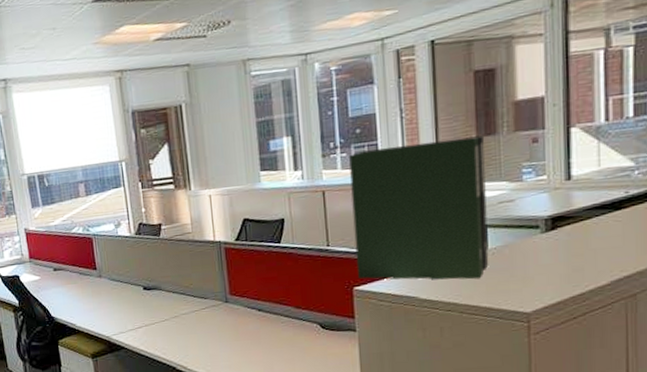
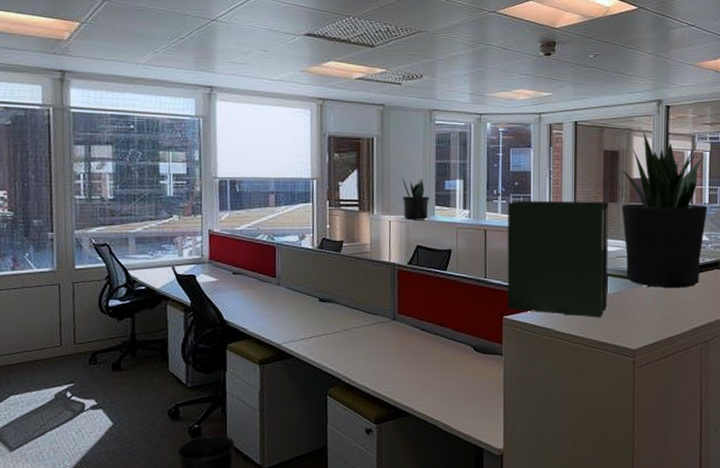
planter: none [219,142,253,192] -> present [402,178,430,221]
planter: none [500,35,633,235] -> present [621,132,708,289]

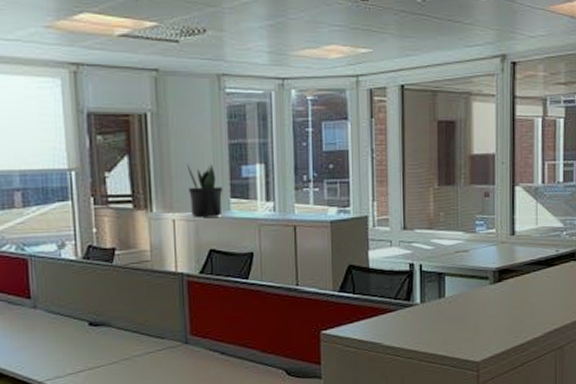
binder: present [507,200,609,318] -> none [321,185,446,327]
planter: present [621,132,708,289] -> none [459,96,562,287]

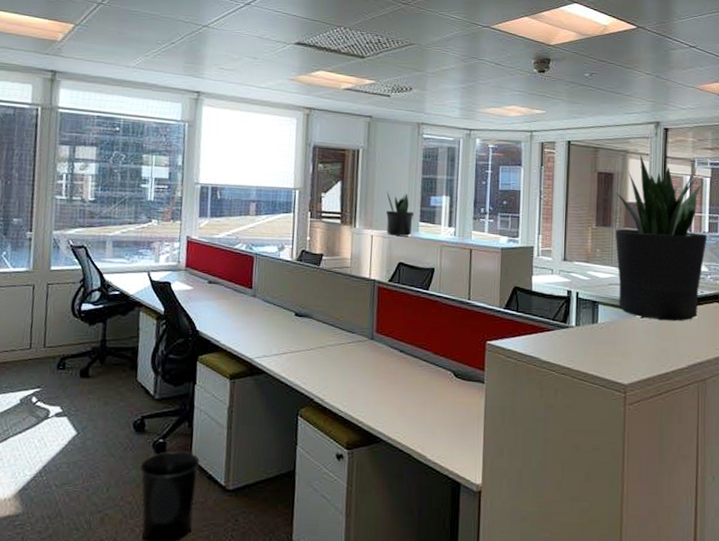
planter: none [459,96,562,287] -> present [615,154,707,321]

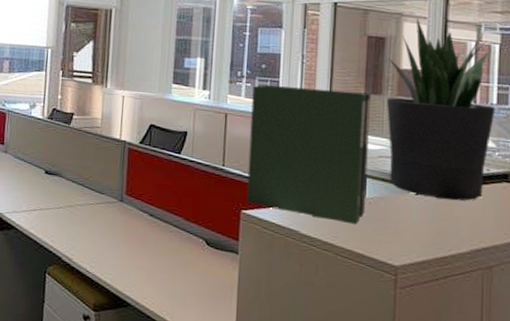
planter: present [386,192,414,237] -> none [138,53,167,98]
binder: none [491,220,602,349] -> present [246,85,372,225]

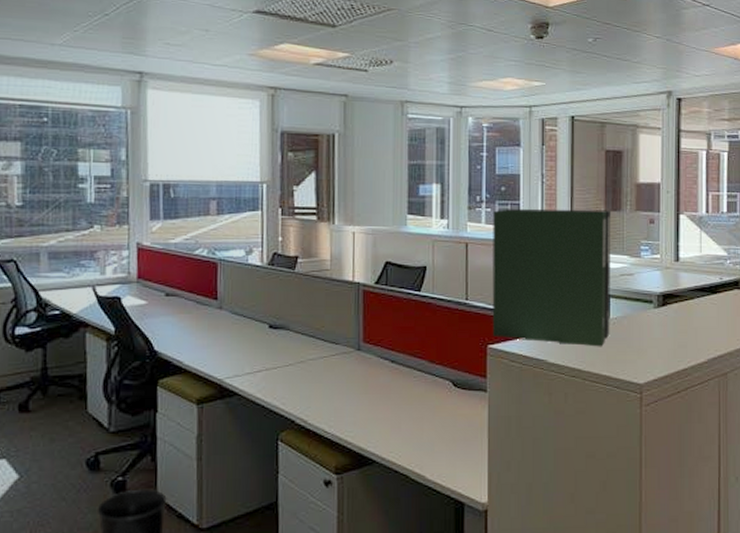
planter: present [386,18,496,201] -> none [625,129,726,312]

